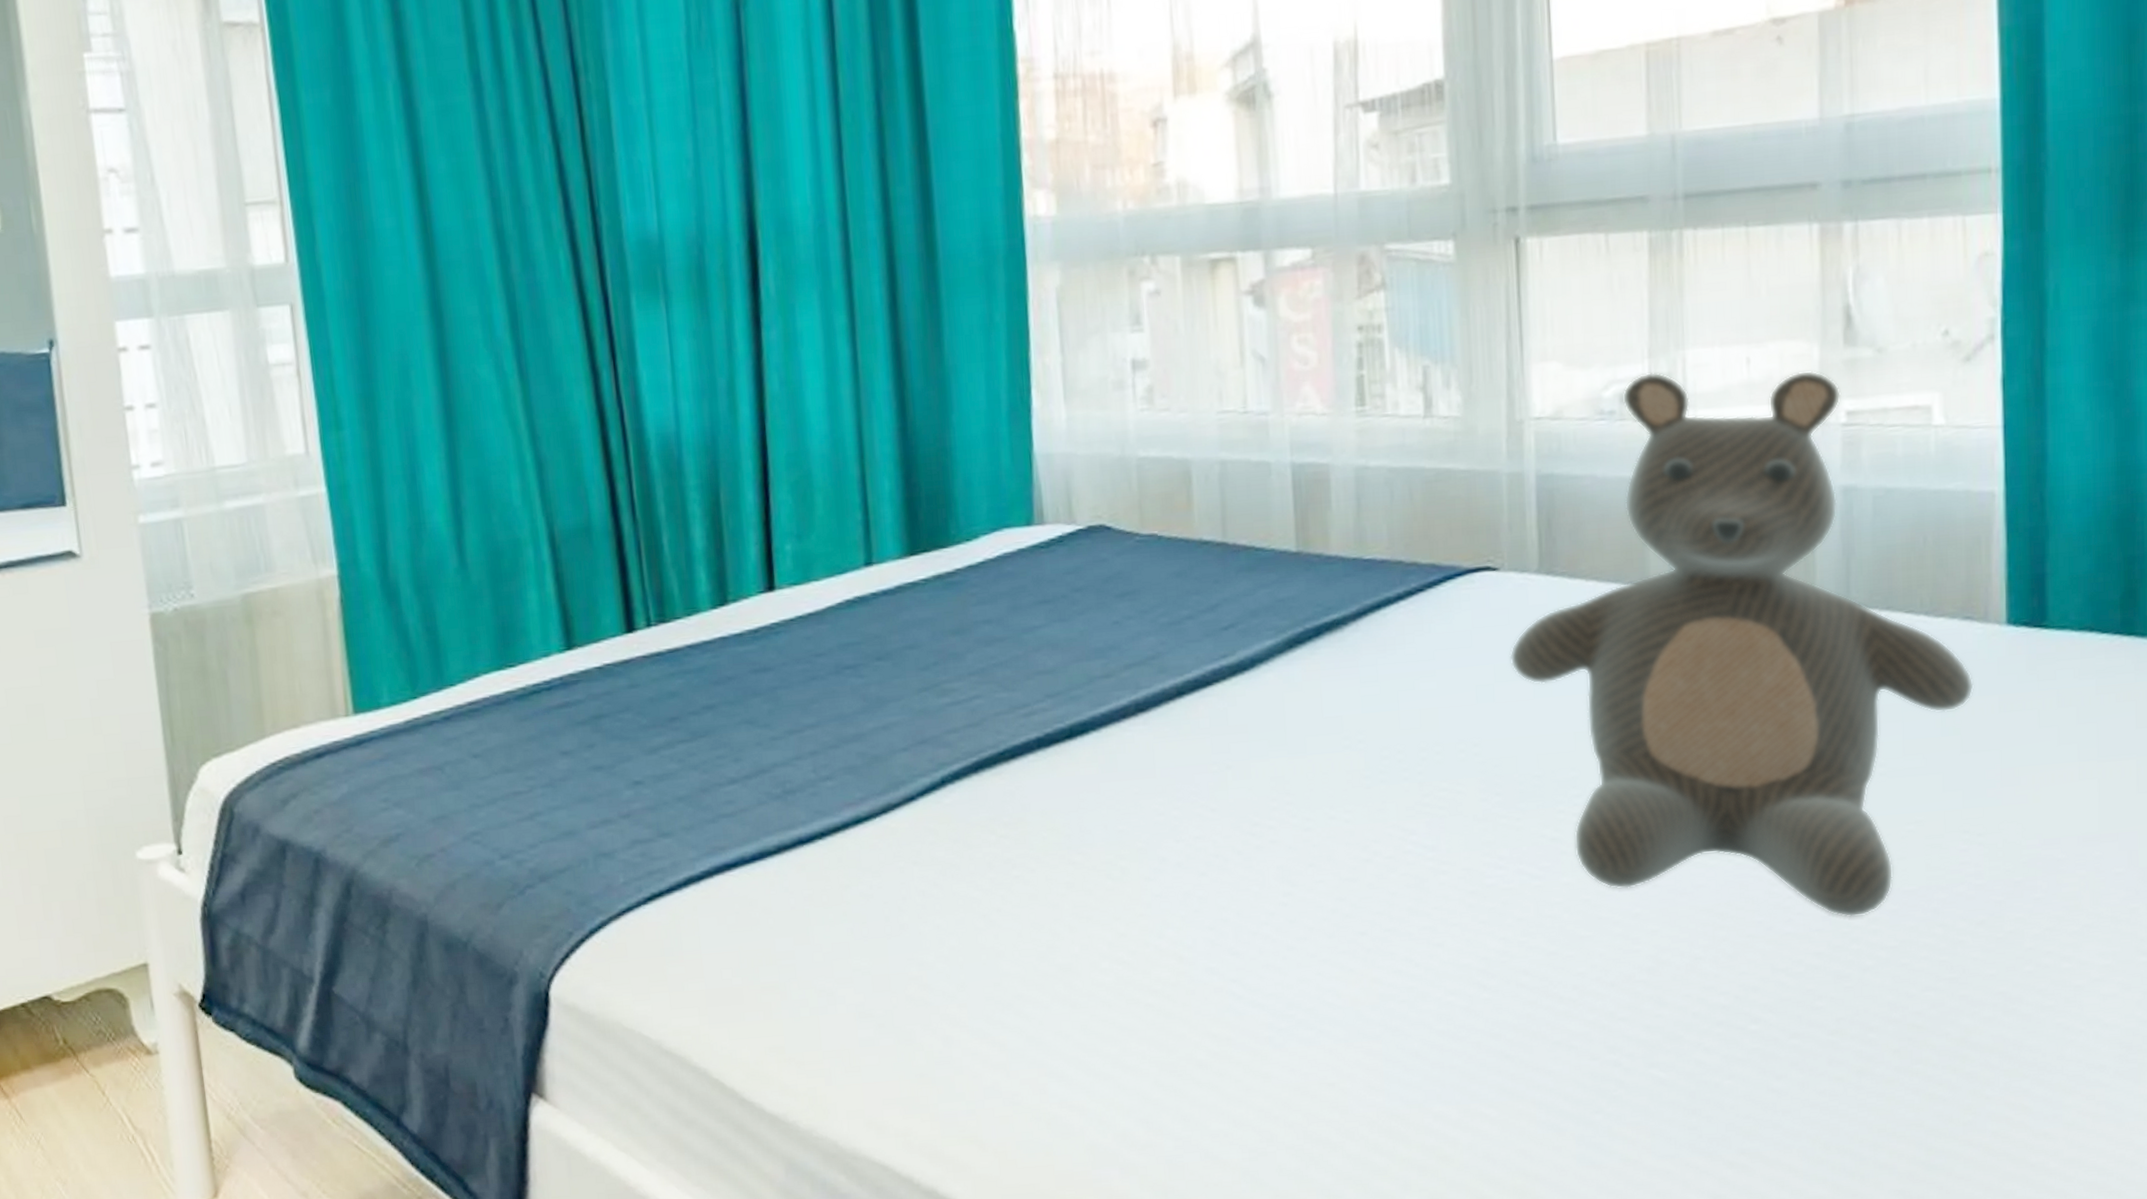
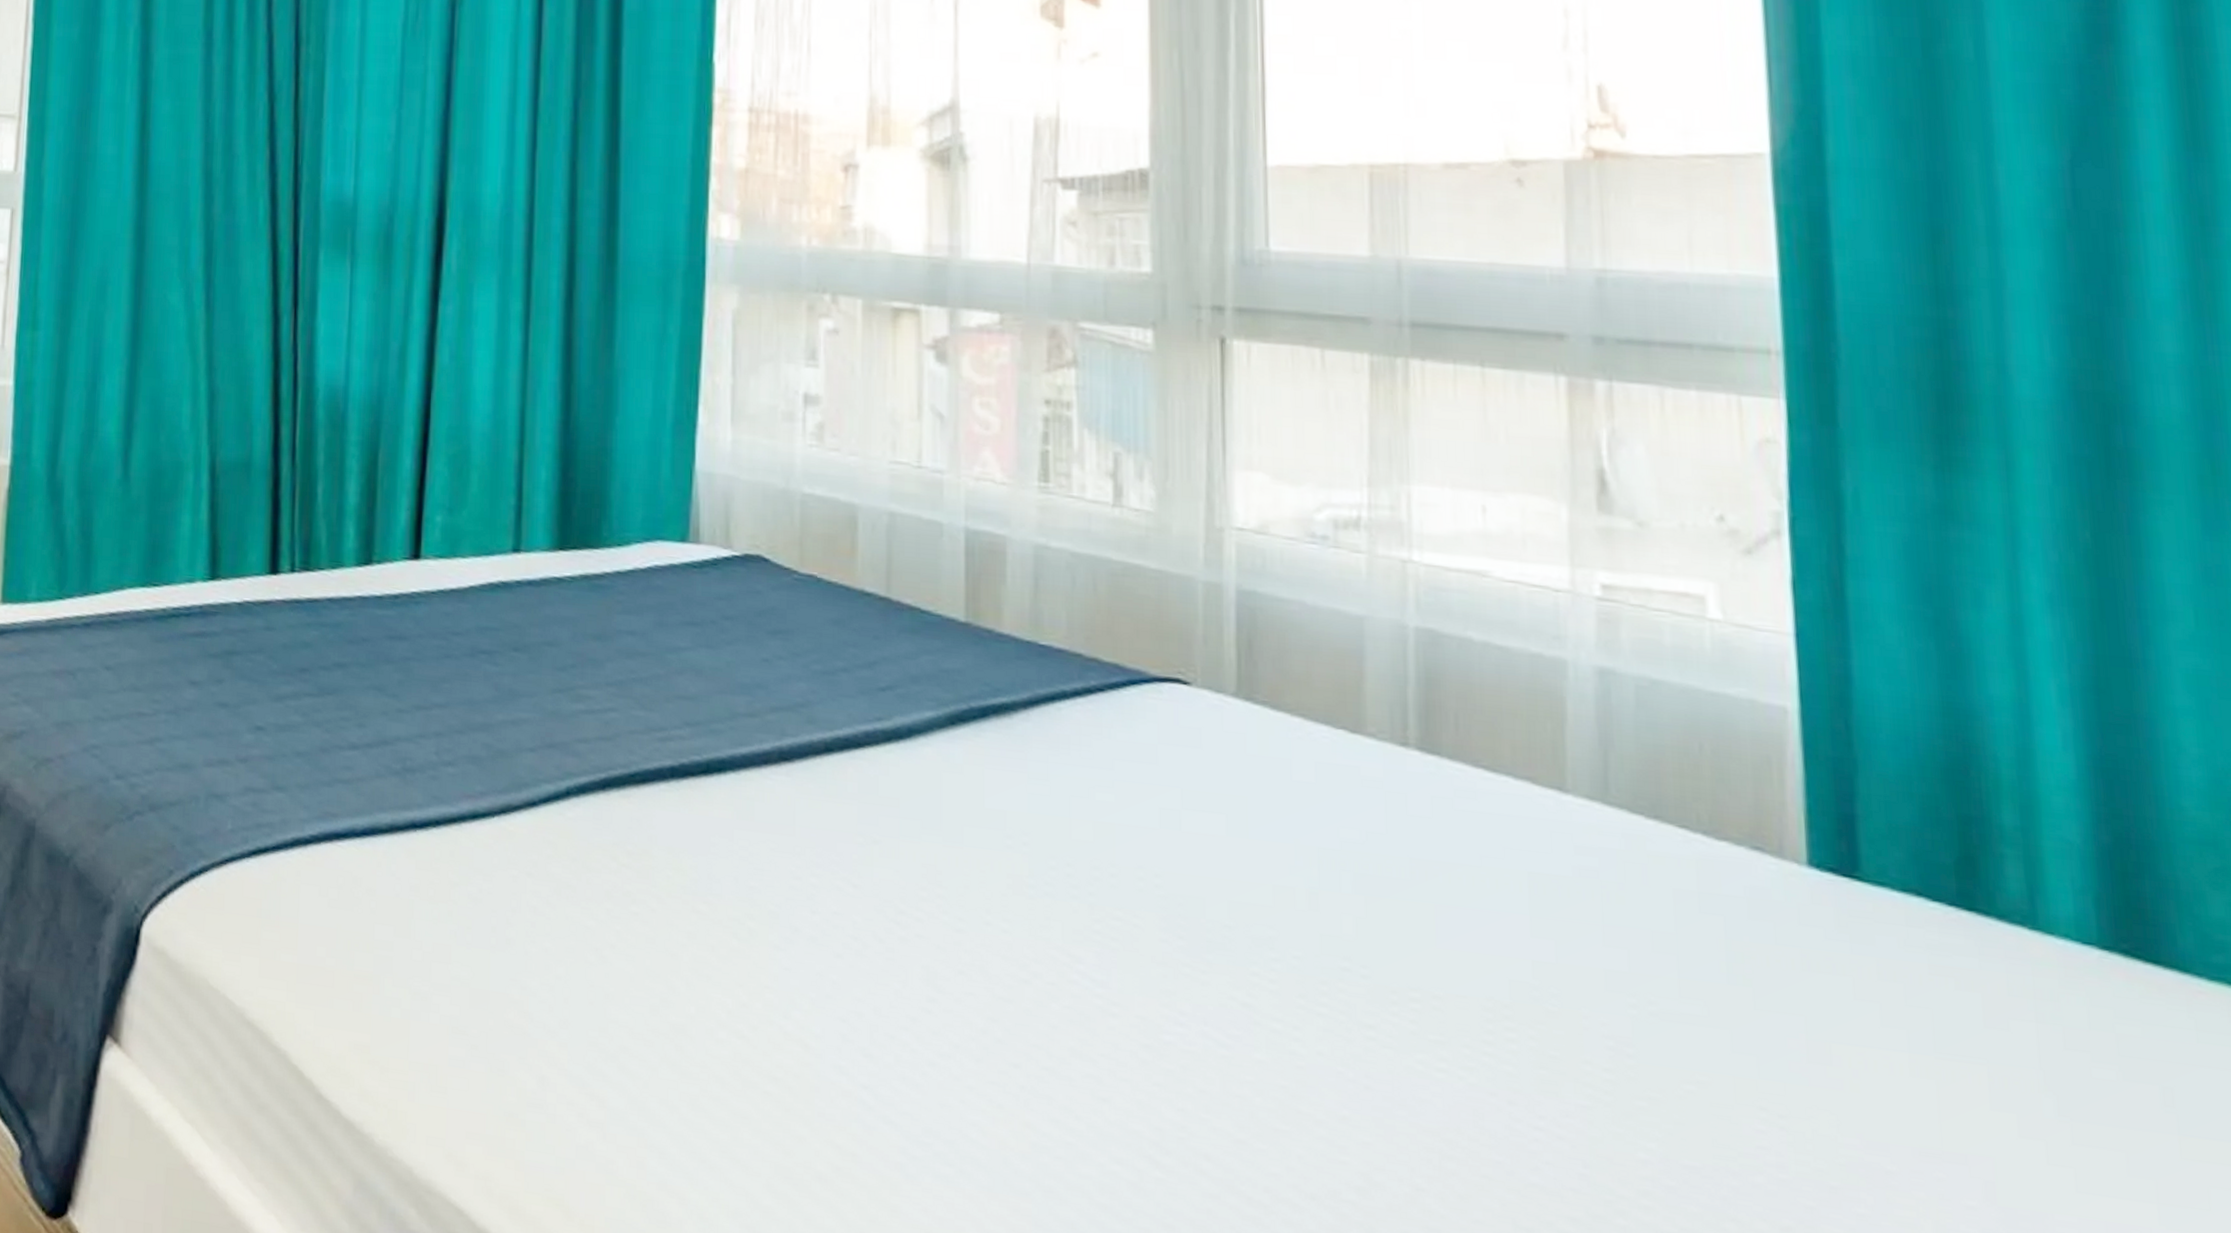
teddy bear: present [1509,370,1974,917] -> none [1200,502,1768,1185]

